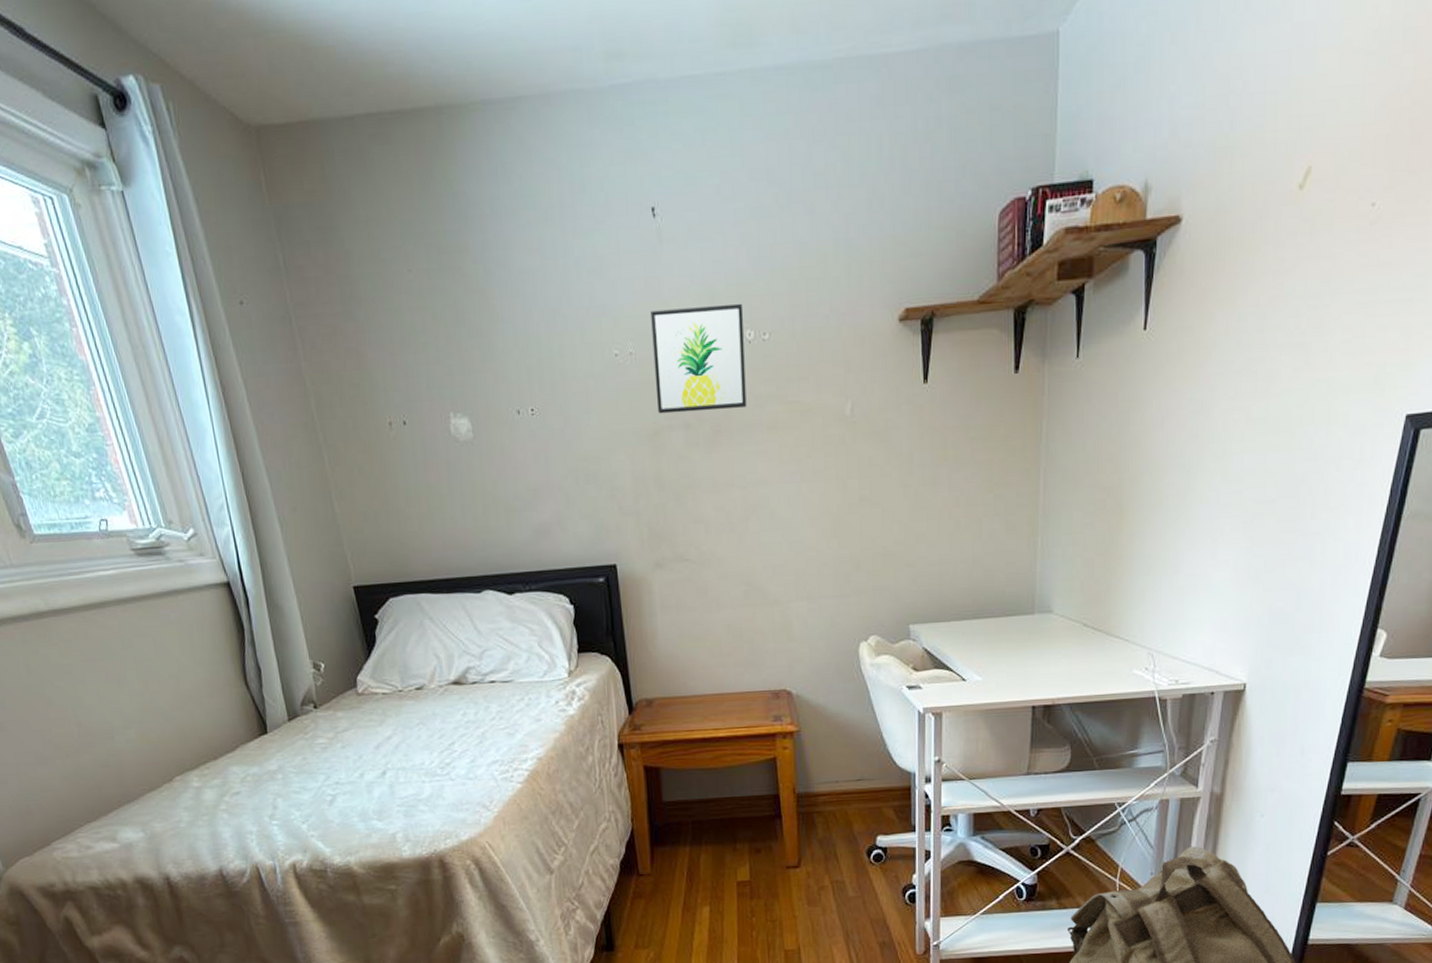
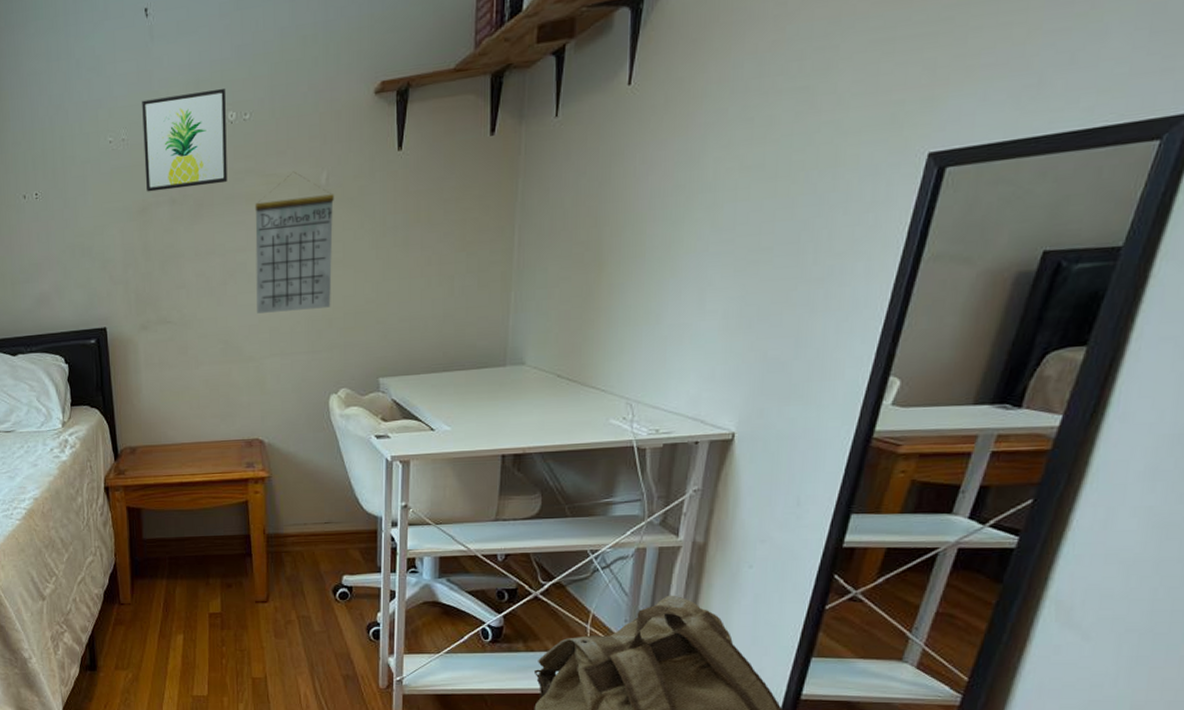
calendar: none [776,399,859,553] -> present [254,171,334,314]

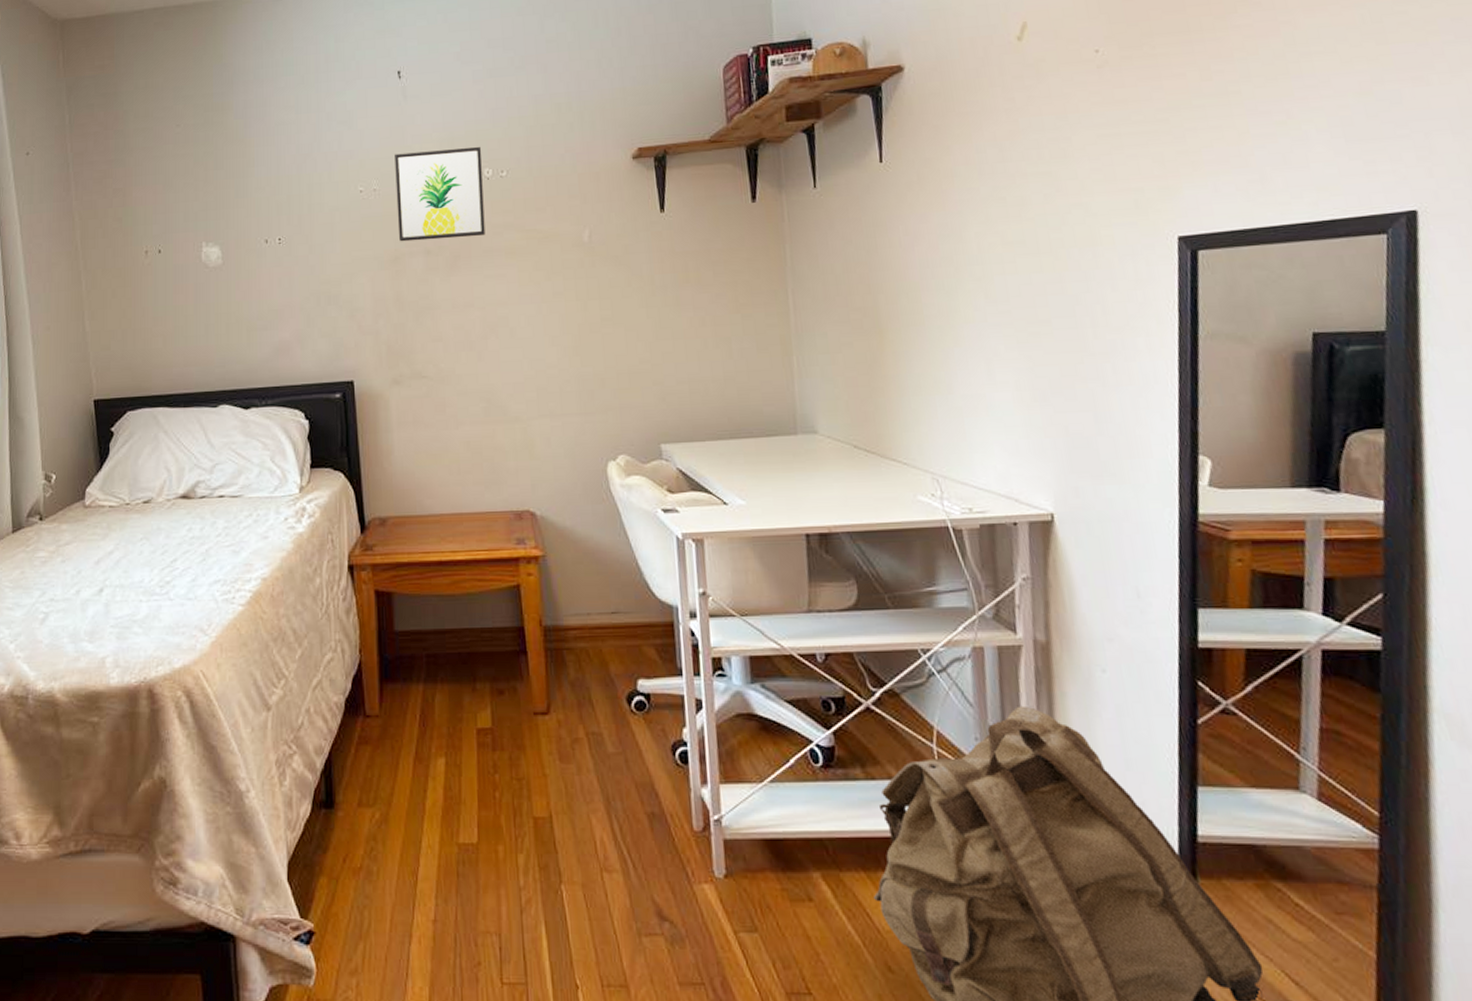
calendar: present [254,171,334,314] -> none [515,227,603,371]

